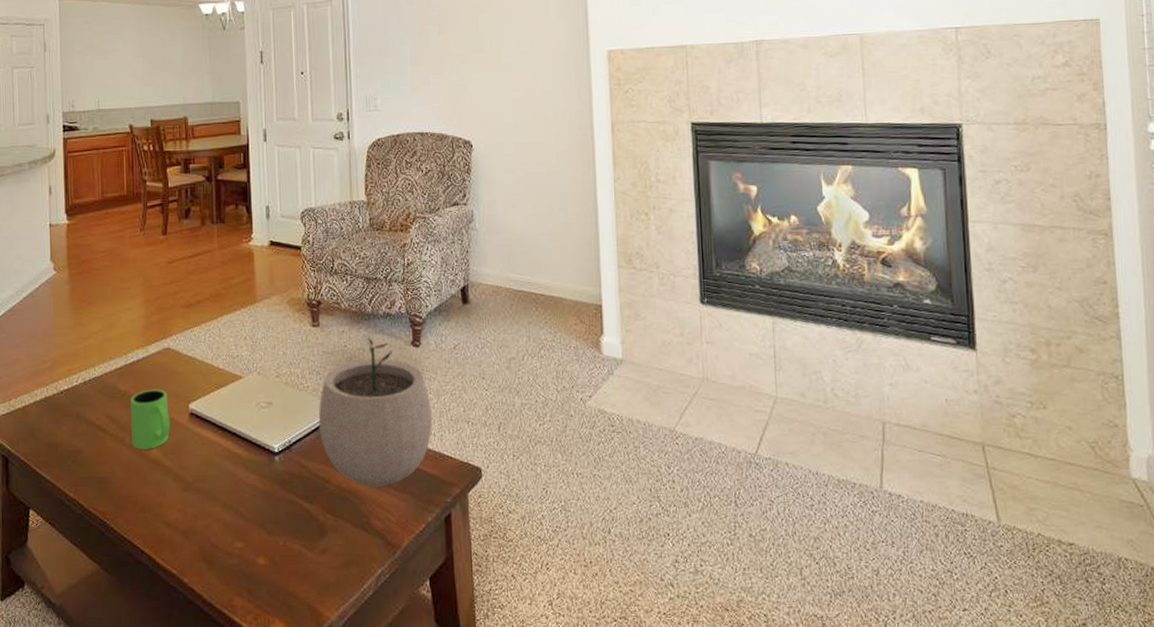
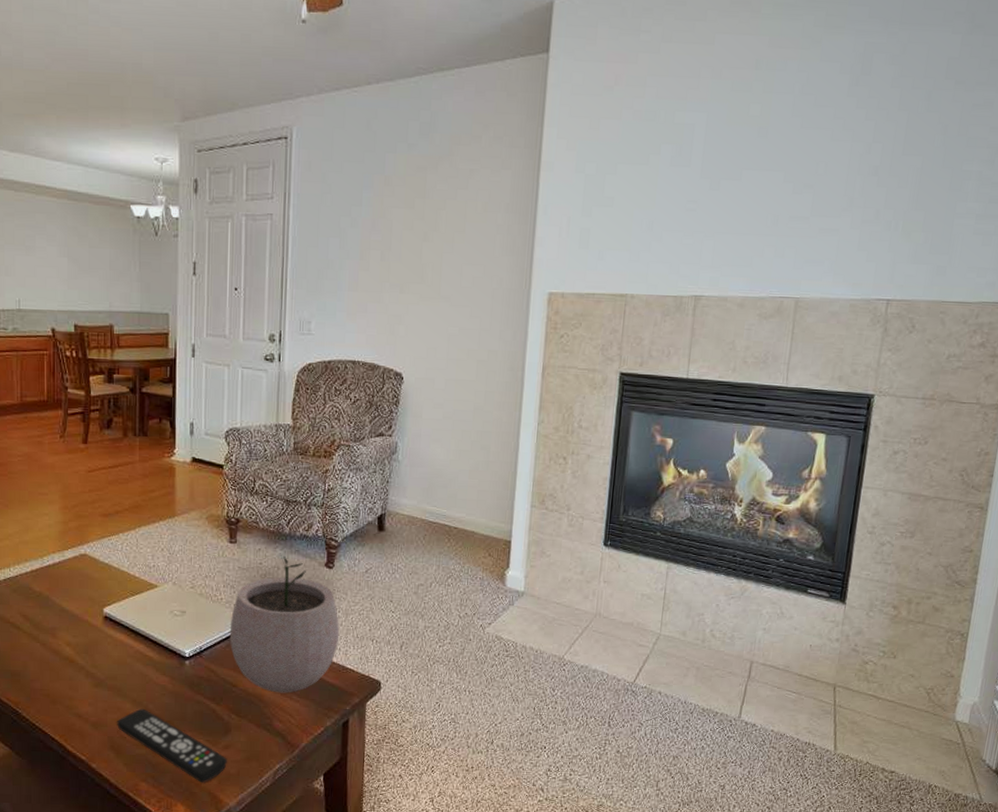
mug: present [130,389,171,449] -> none [45,592,85,648]
remote control: none [207,512,325,595] -> present [117,708,227,784]

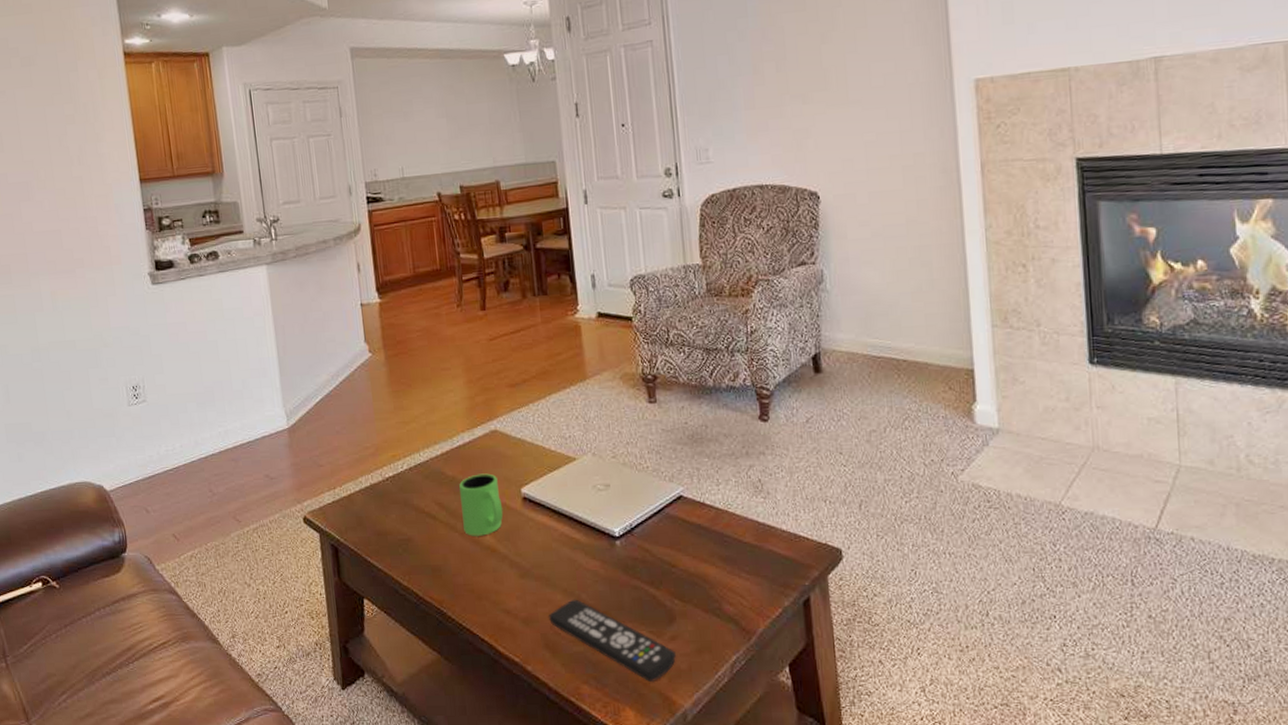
mug: none [45,592,85,648] -> present [459,473,504,536]
plant pot: present [229,553,340,693] -> none [660,409,786,571]

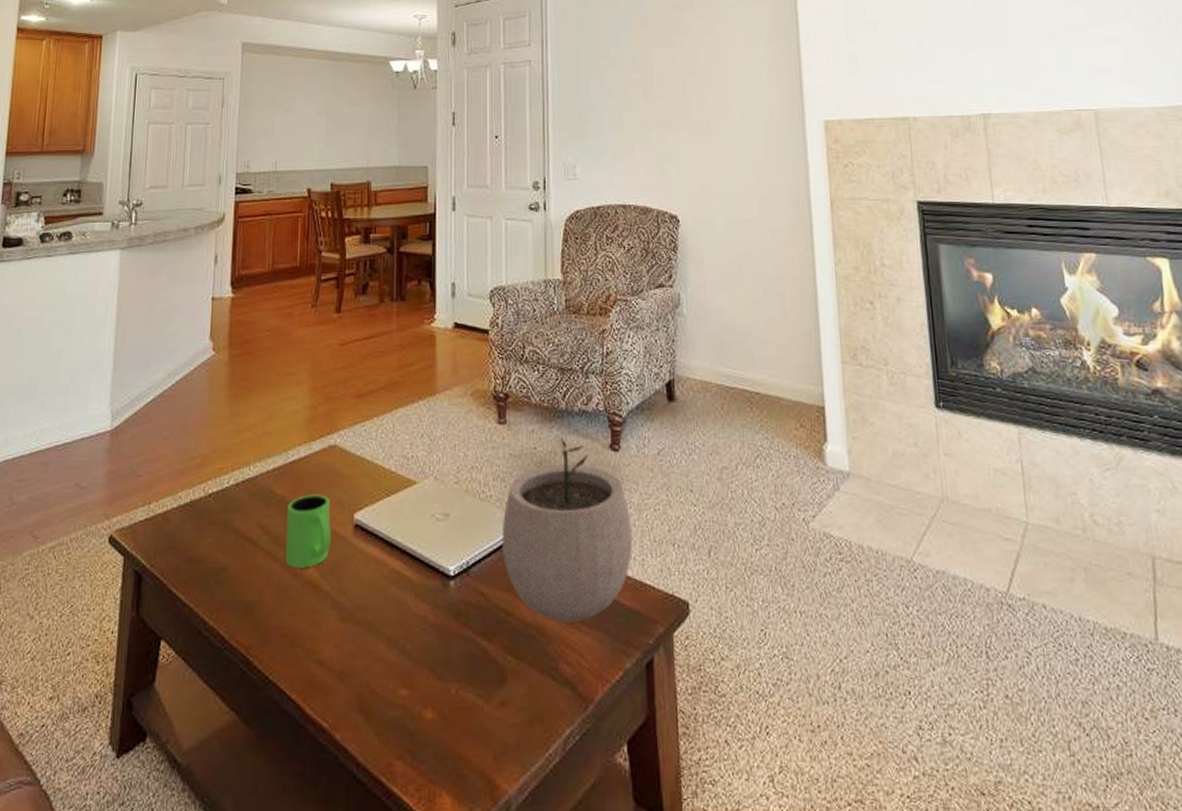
remote control: present [549,599,676,683] -> none [367,650,504,760]
plant pot: none [660,409,786,571] -> present [501,434,633,623]

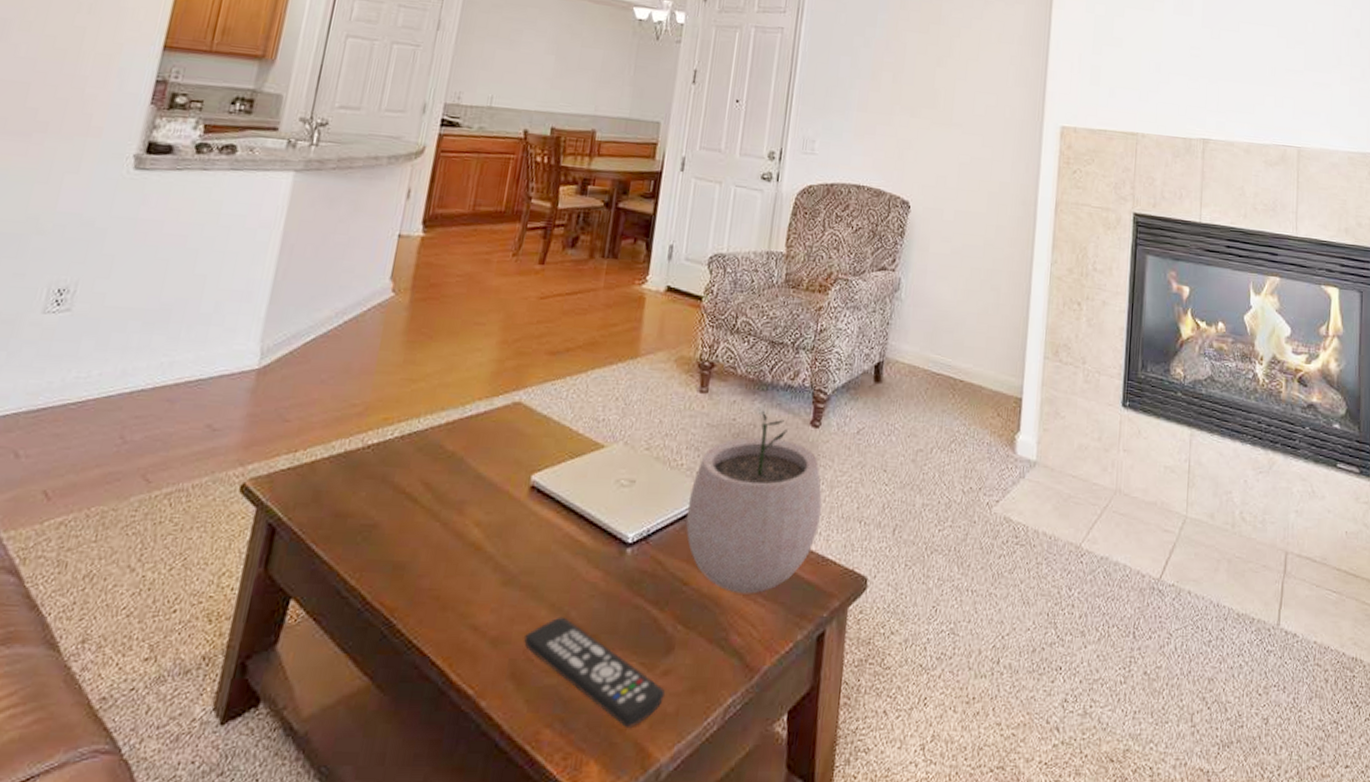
mug: present [286,494,332,568] -> none [448,452,507,529]
remote control: none [367,650,504,760] -> present [524,616,665,729]

